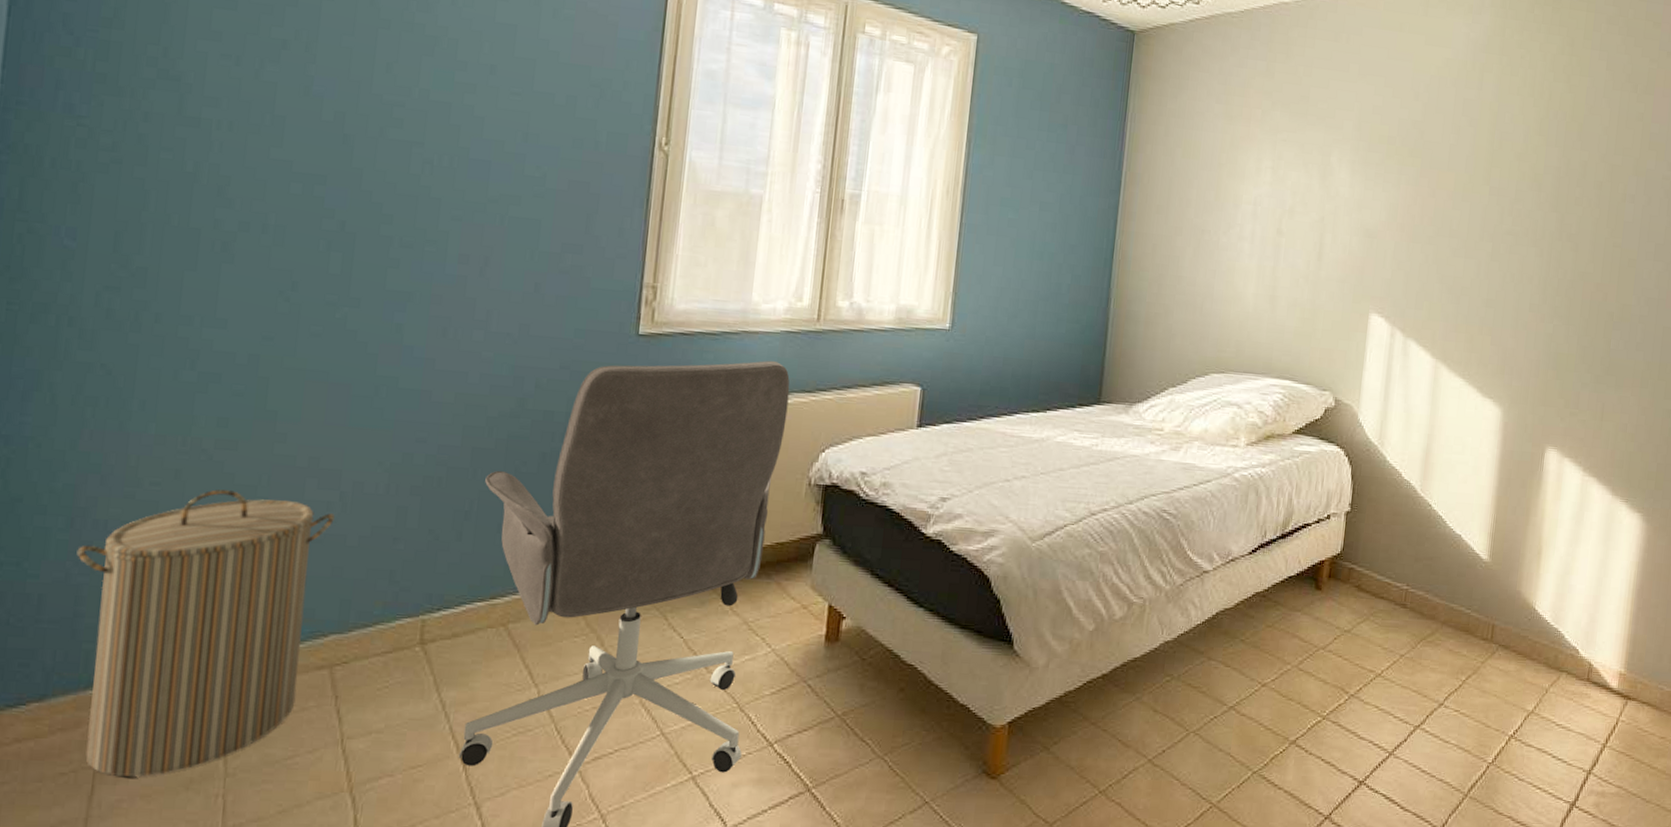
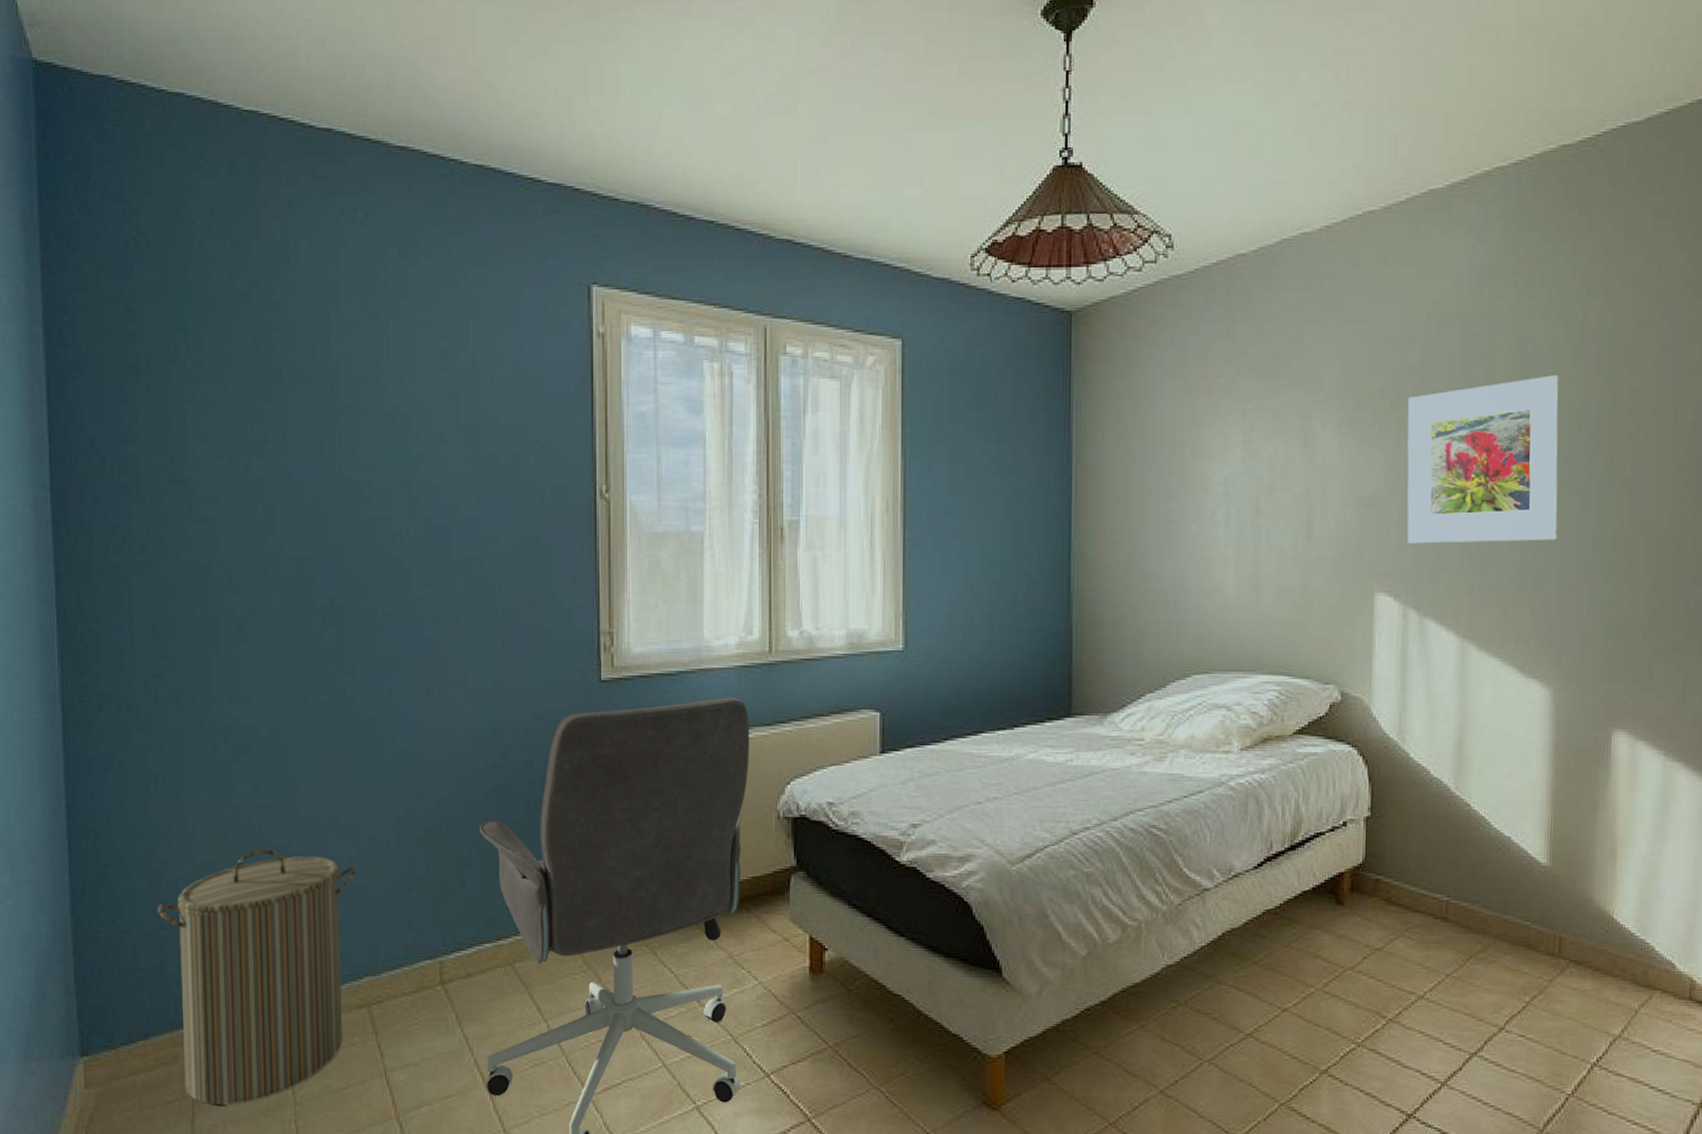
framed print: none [1399,142,1528,282] -> present [1407,375,1561,544]

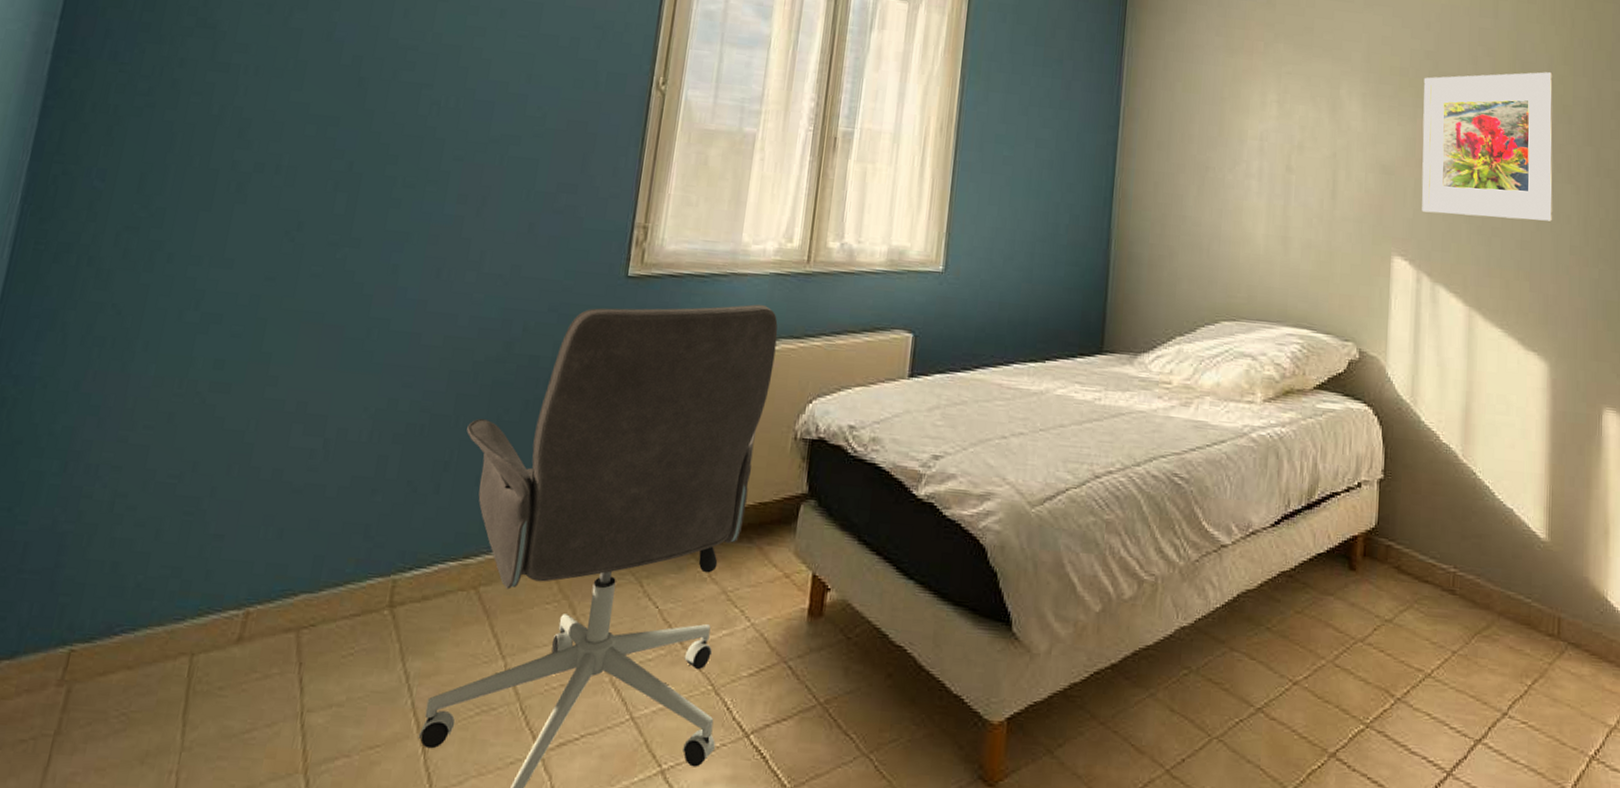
laundry hamper: present [157,849,356,1105] -> none [47,434,317,747]

